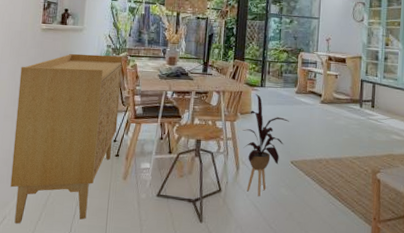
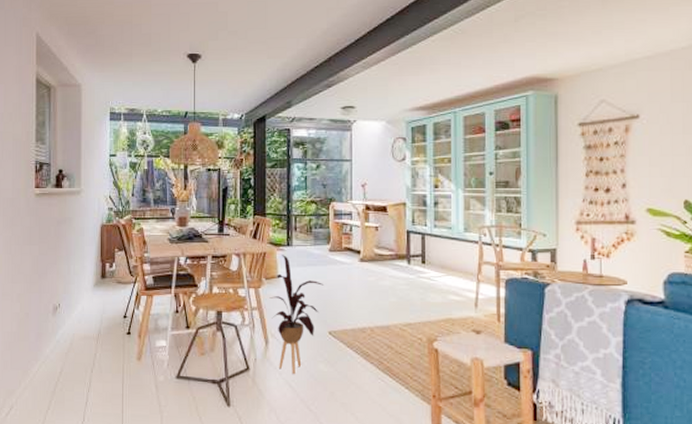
sideboard: present [10,53,123,224] -> none [15,219,127,414]

